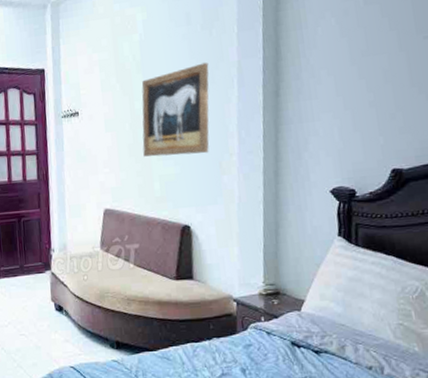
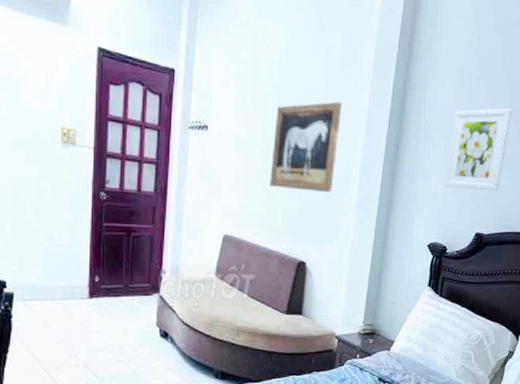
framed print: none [340,23,419,125] -> present [443,108,513,190]

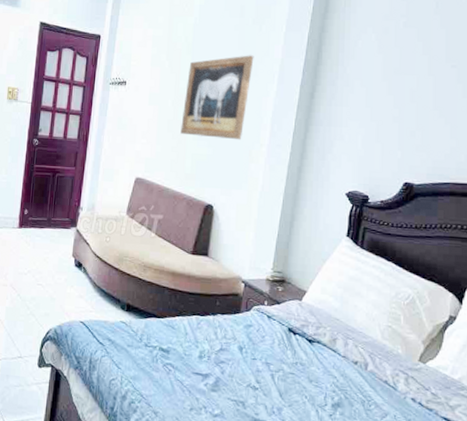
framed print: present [443,108,513,190] -> none [365,52,450,138]

